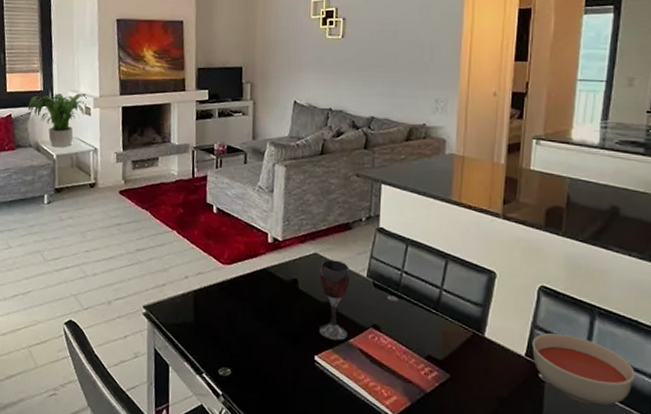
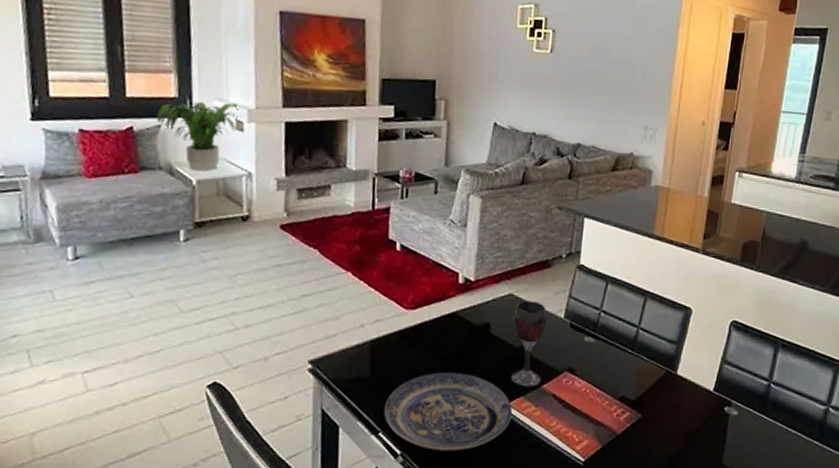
plate: none [206,322,322,397] -> present [384,372,513,451]
bowl: present [532,332,635,405] -> none [720,366,808,432]

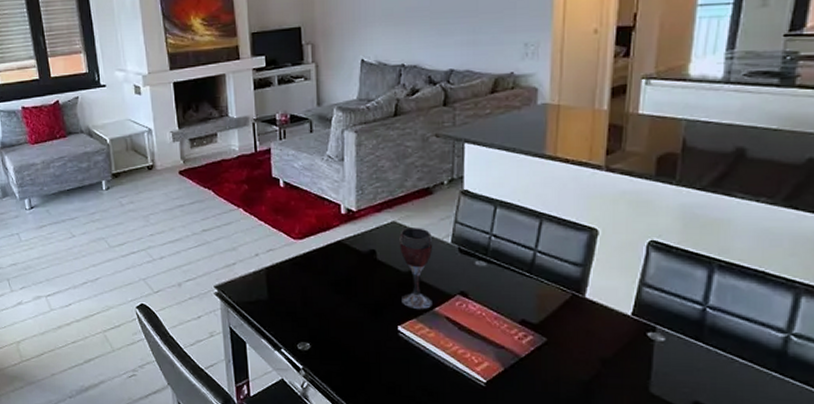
potted plant: present [156,102,240,172] -> none [74,72,136,132]
plate: present [384,372,513,451] -> none [283,296,406,368]

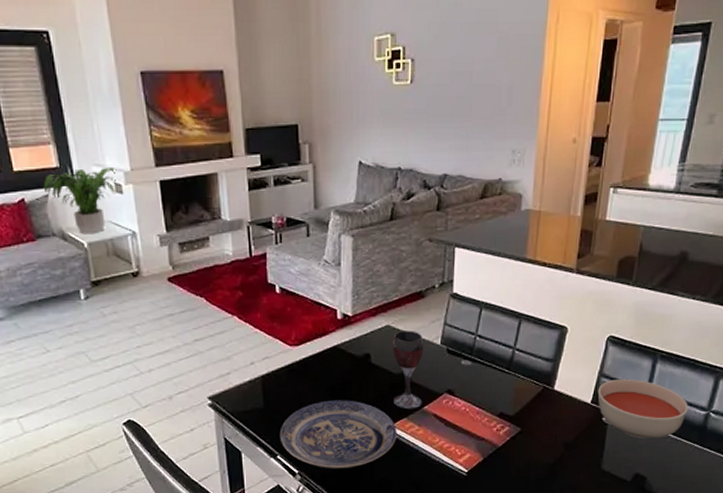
potted plant: none [74,72,136,132] -> present [43,168,117,235]
plate: none [283,296,406,368] -> present [279,400,398,469]
bowl: none [639,289,760,361] -> present [598,378,688,438]

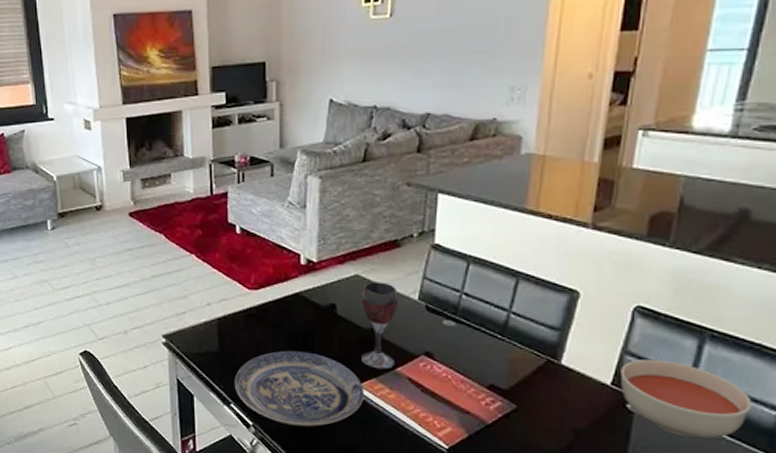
potted plant: present [43,168,117,235] -> none [21,105,87,168]

